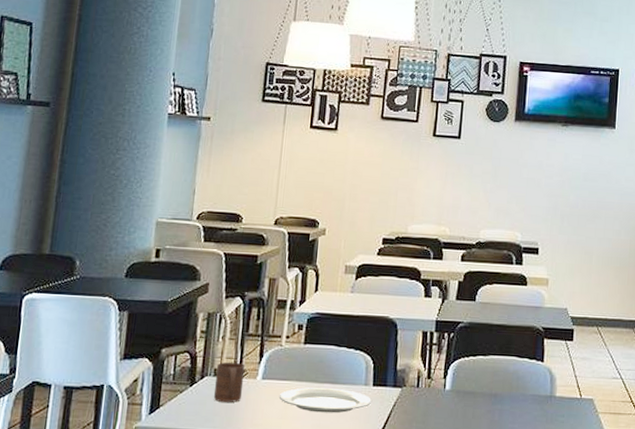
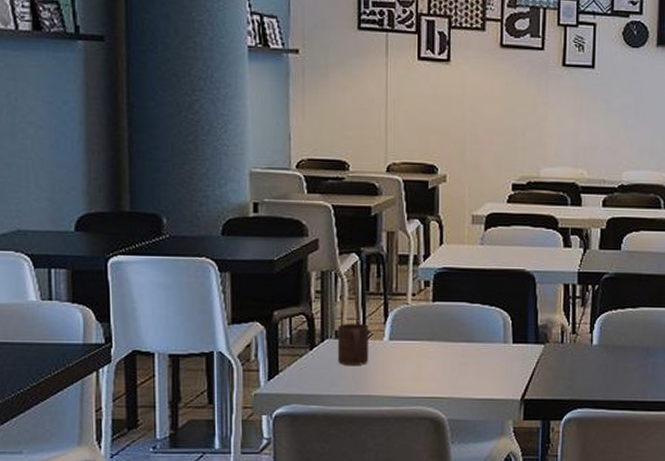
plate: present [278,387,373,413] -> none [409,346,513,373]

